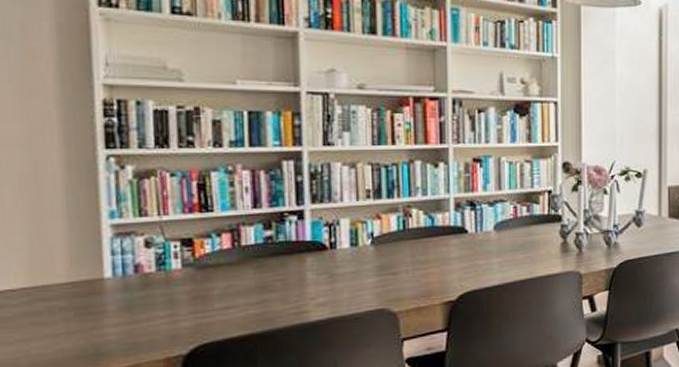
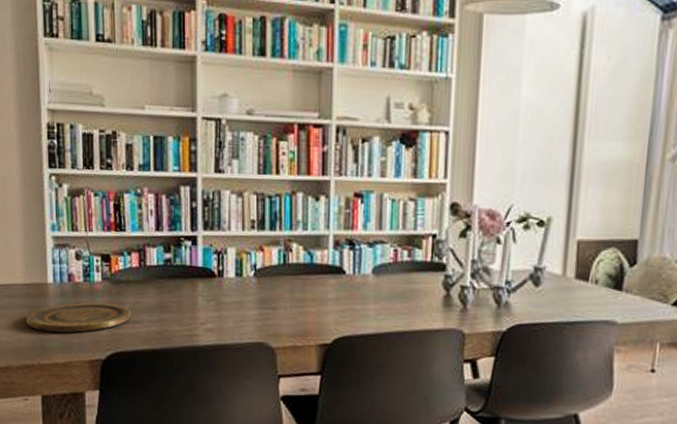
plate: none [72,291,223,335] -> present [27,302,132,333]

